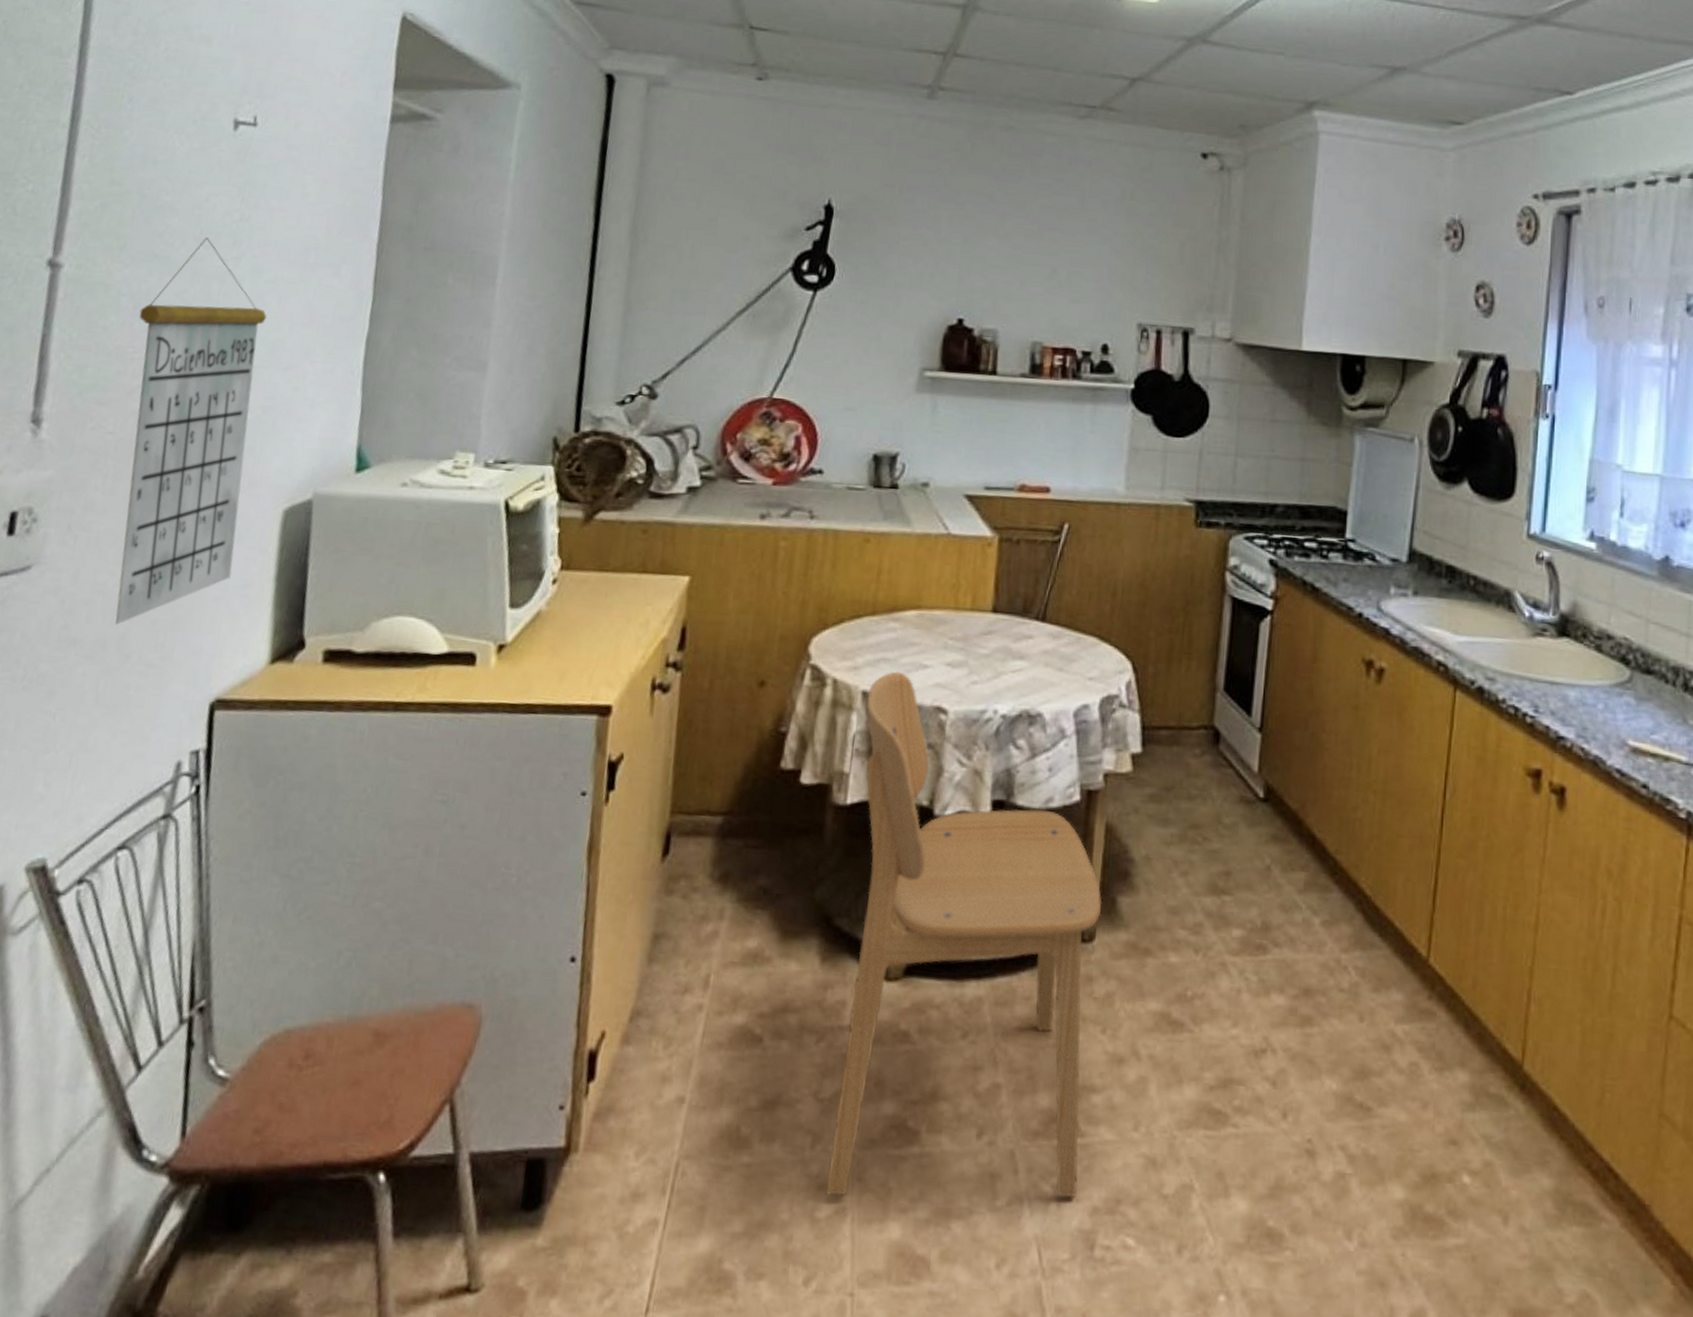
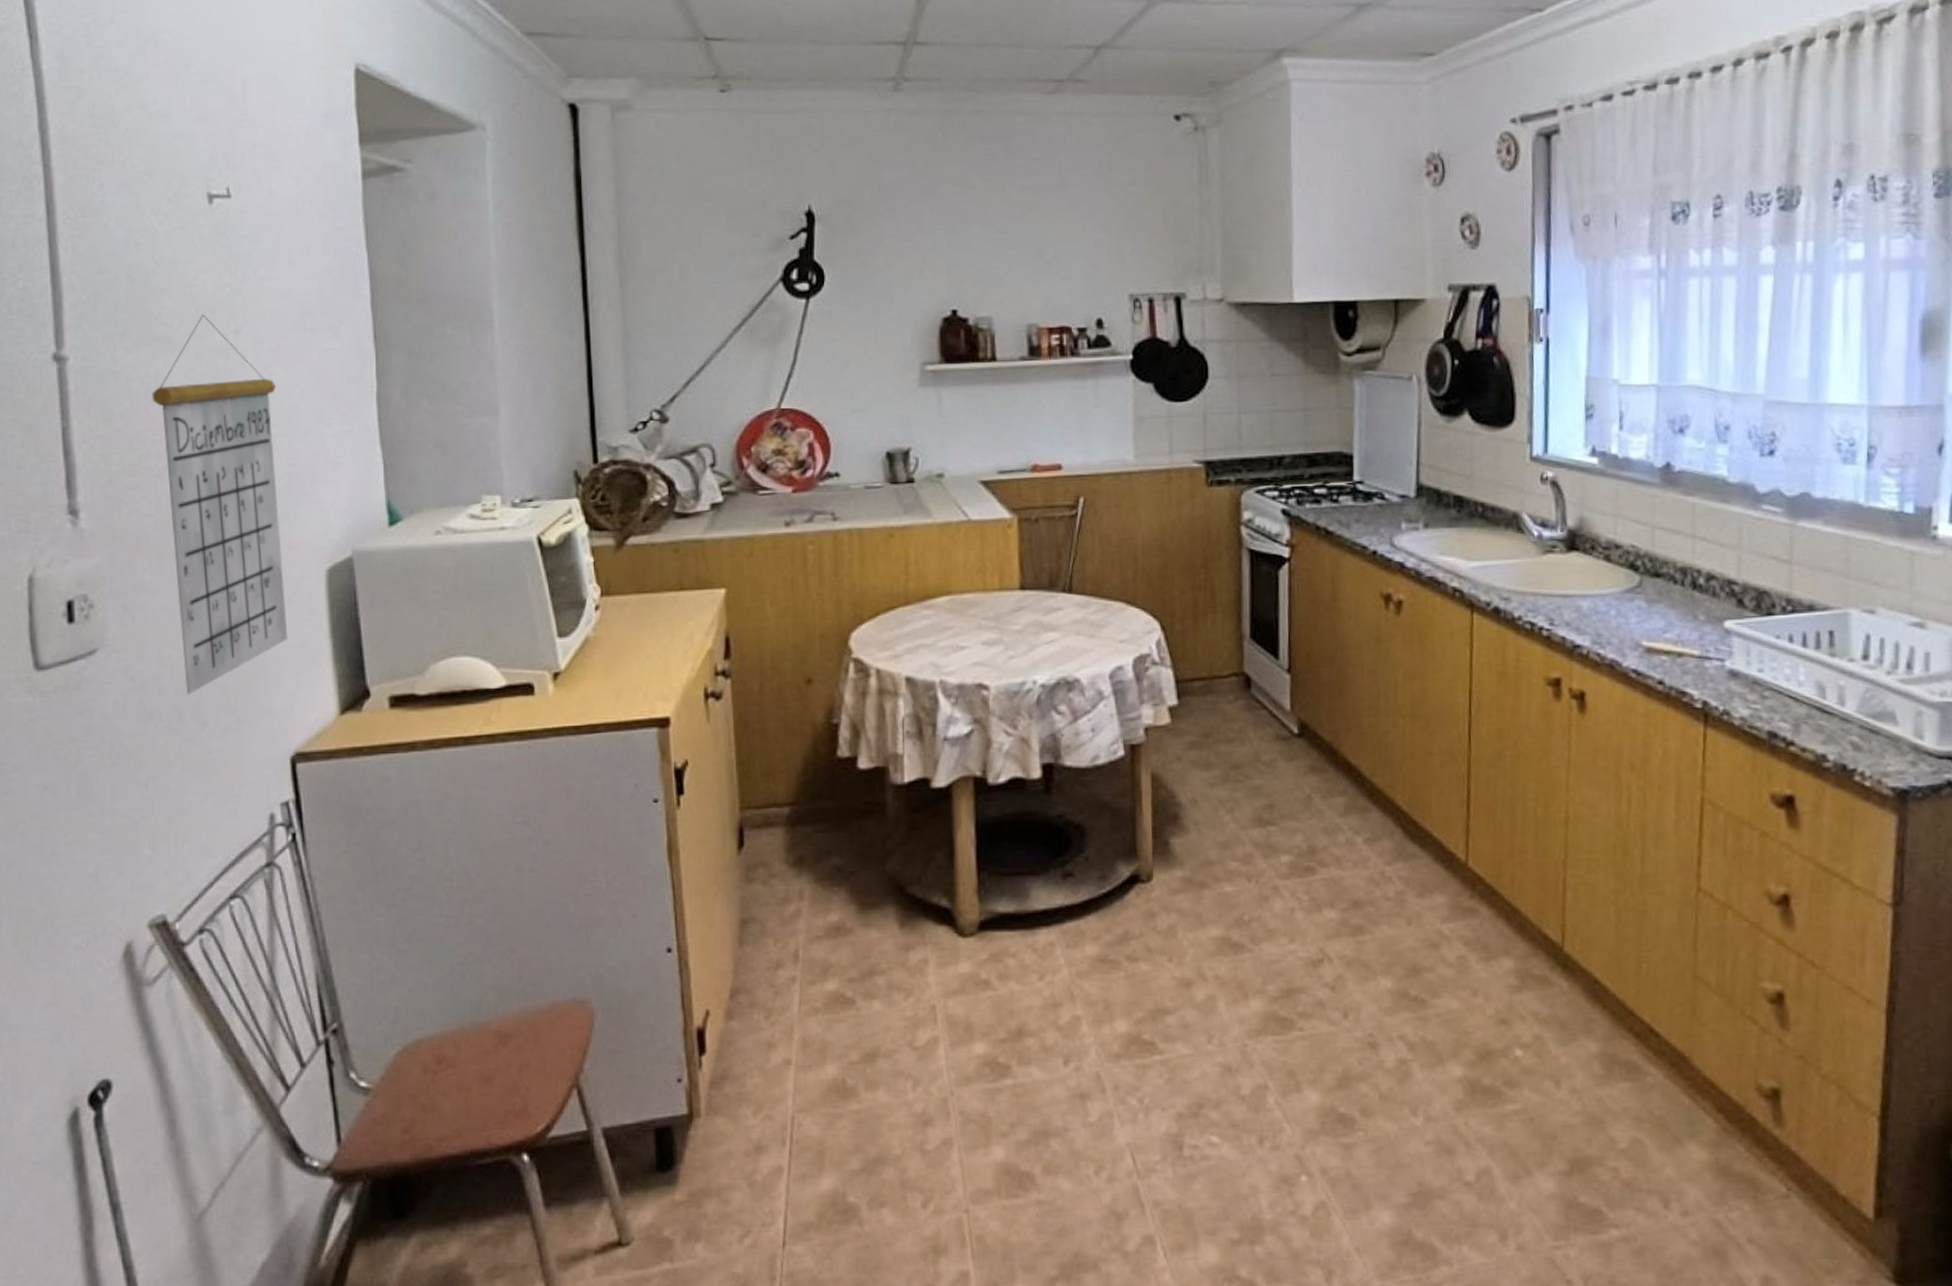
dining chair: present [825,671,1103,1198] -> none [910,655,1162,1129]

